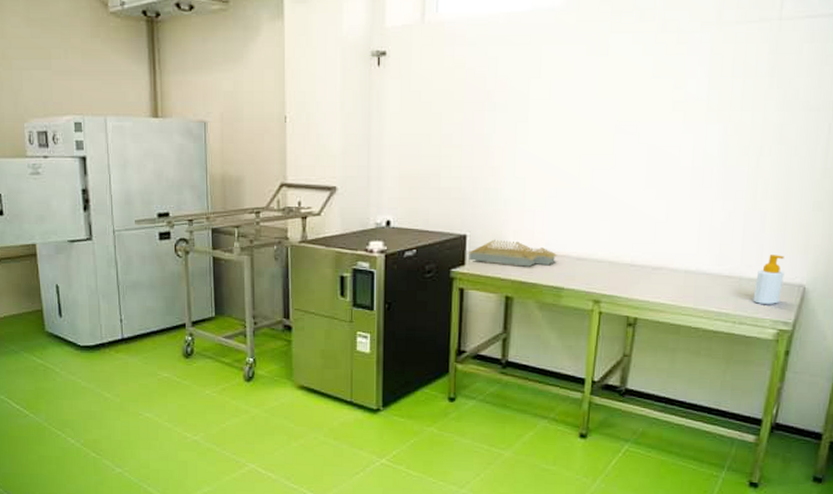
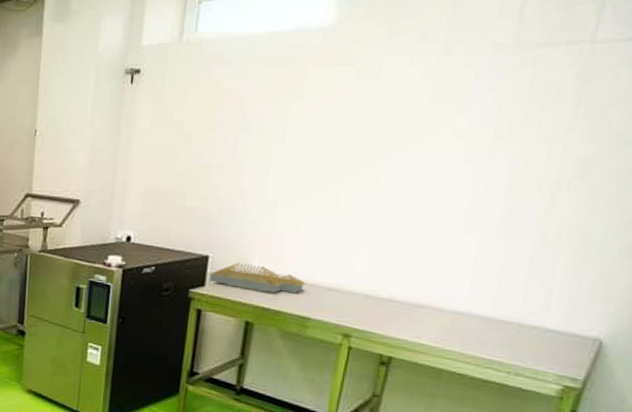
soap bottle: present [753,255,784,304] -> none [534,302,578,357]

